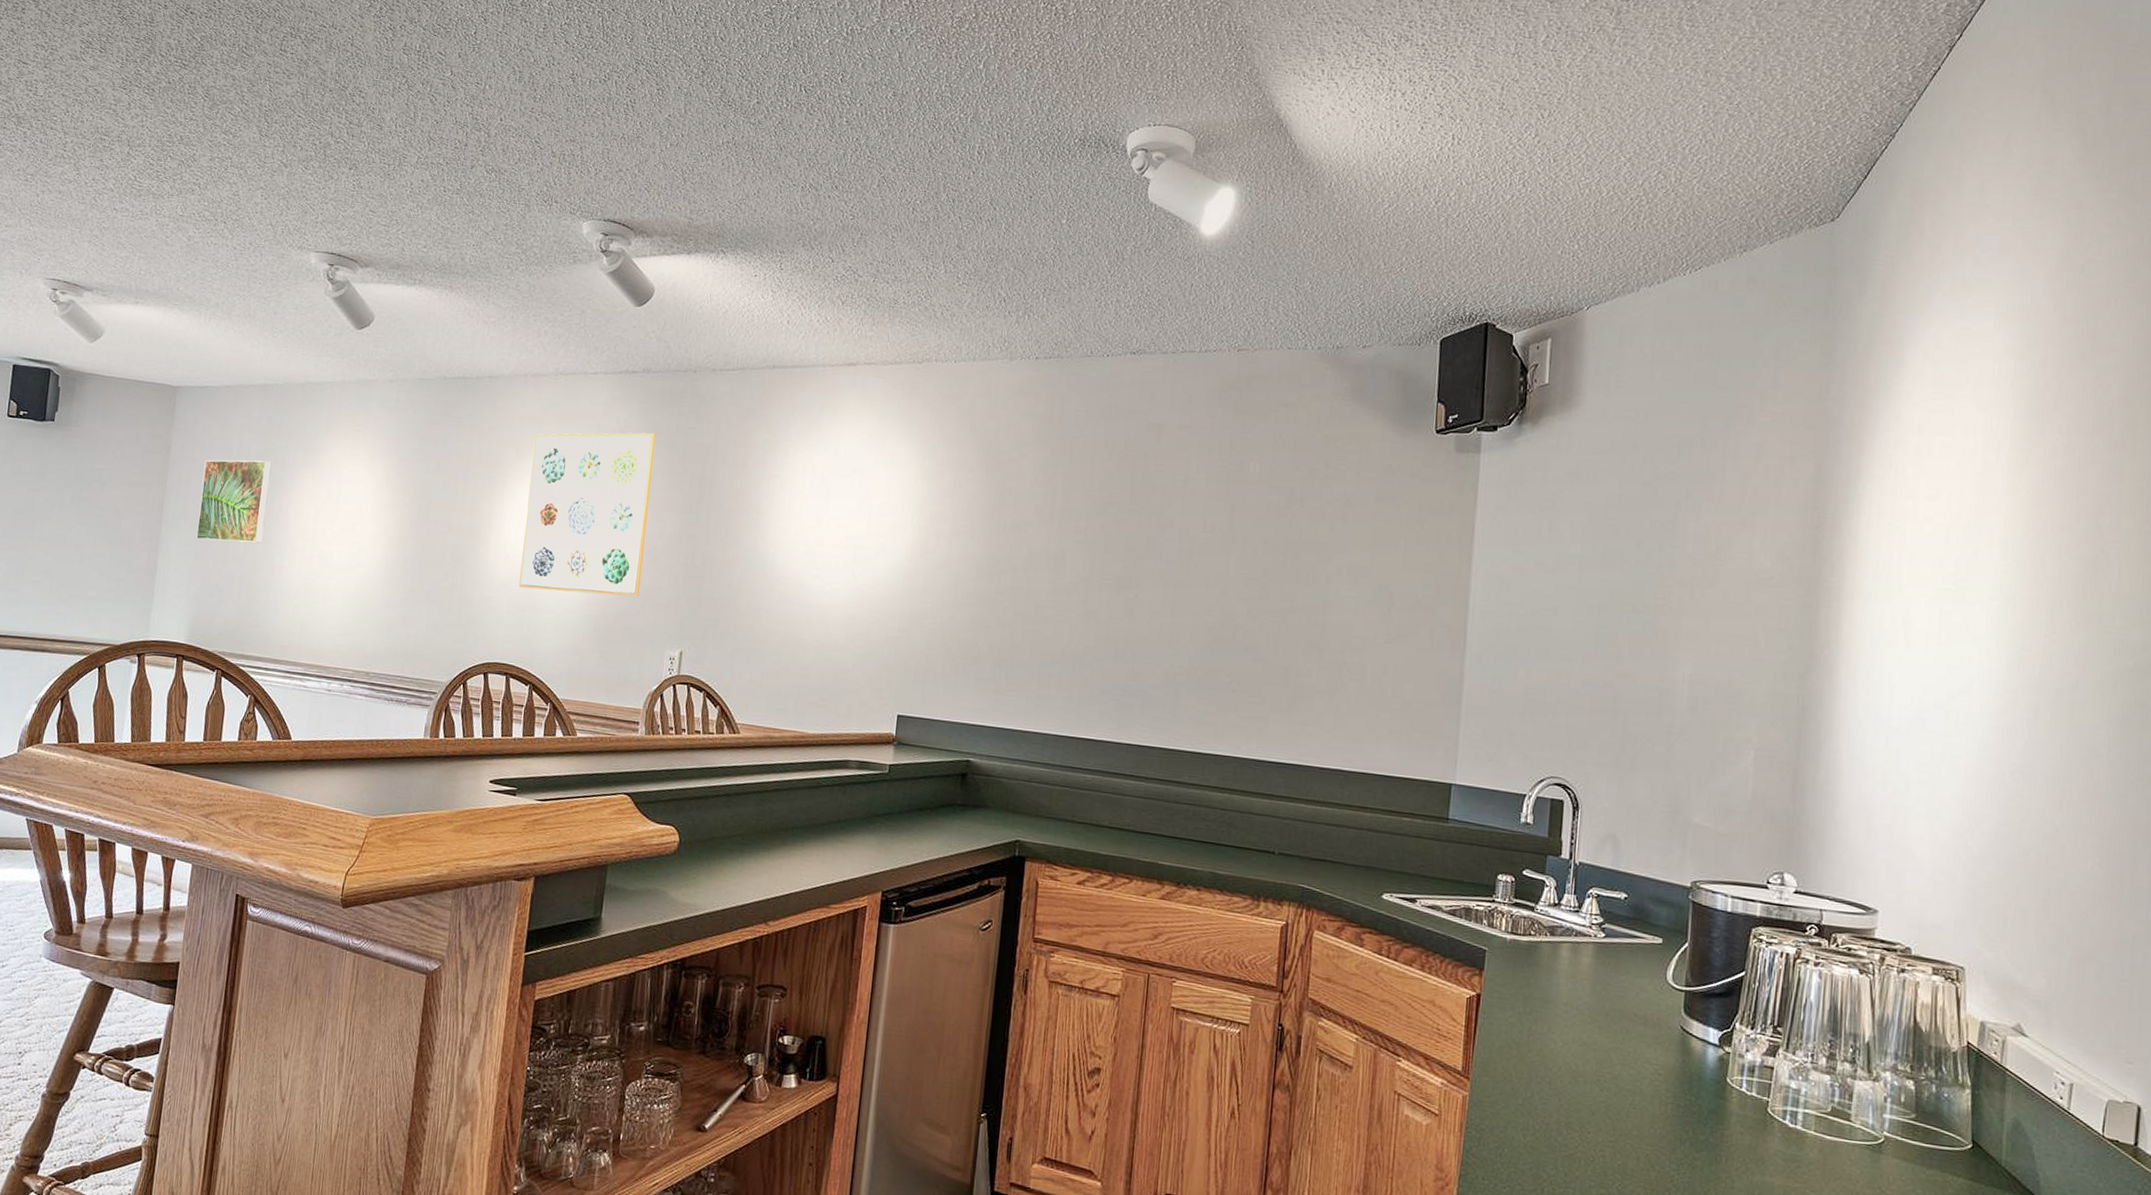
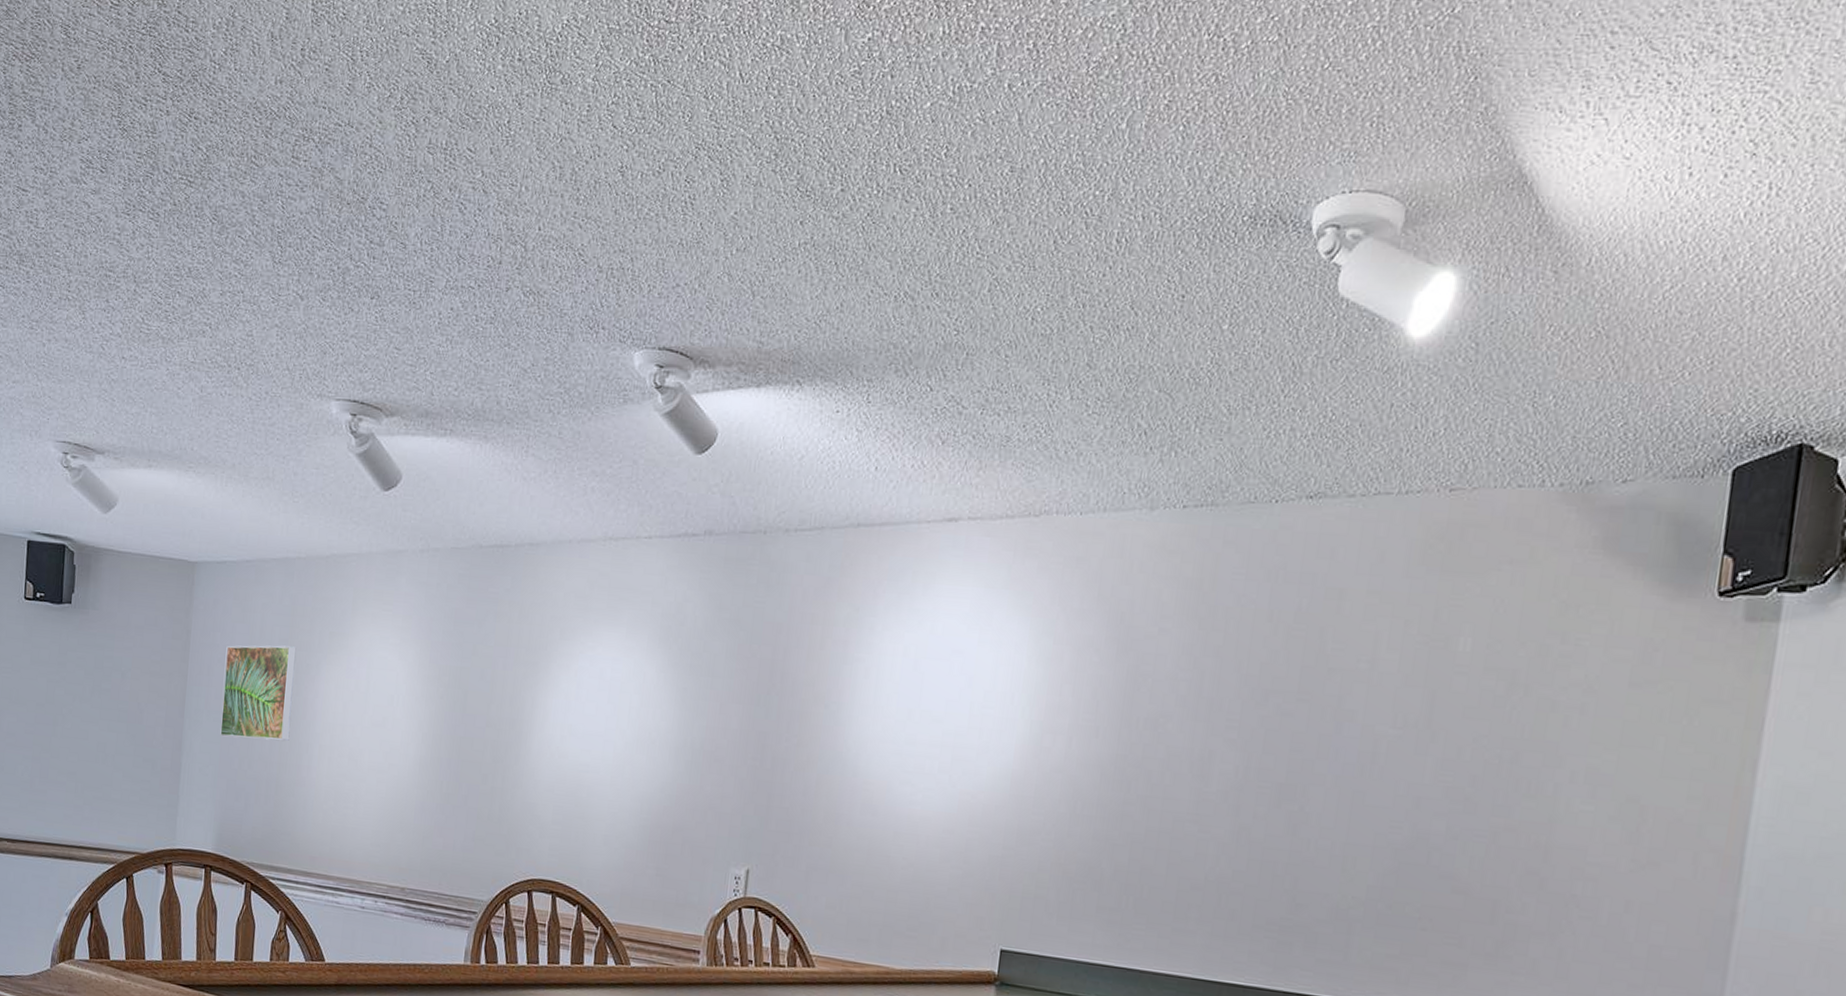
wall art: present [519,432,657,597] -> none [565,608,720,805]

